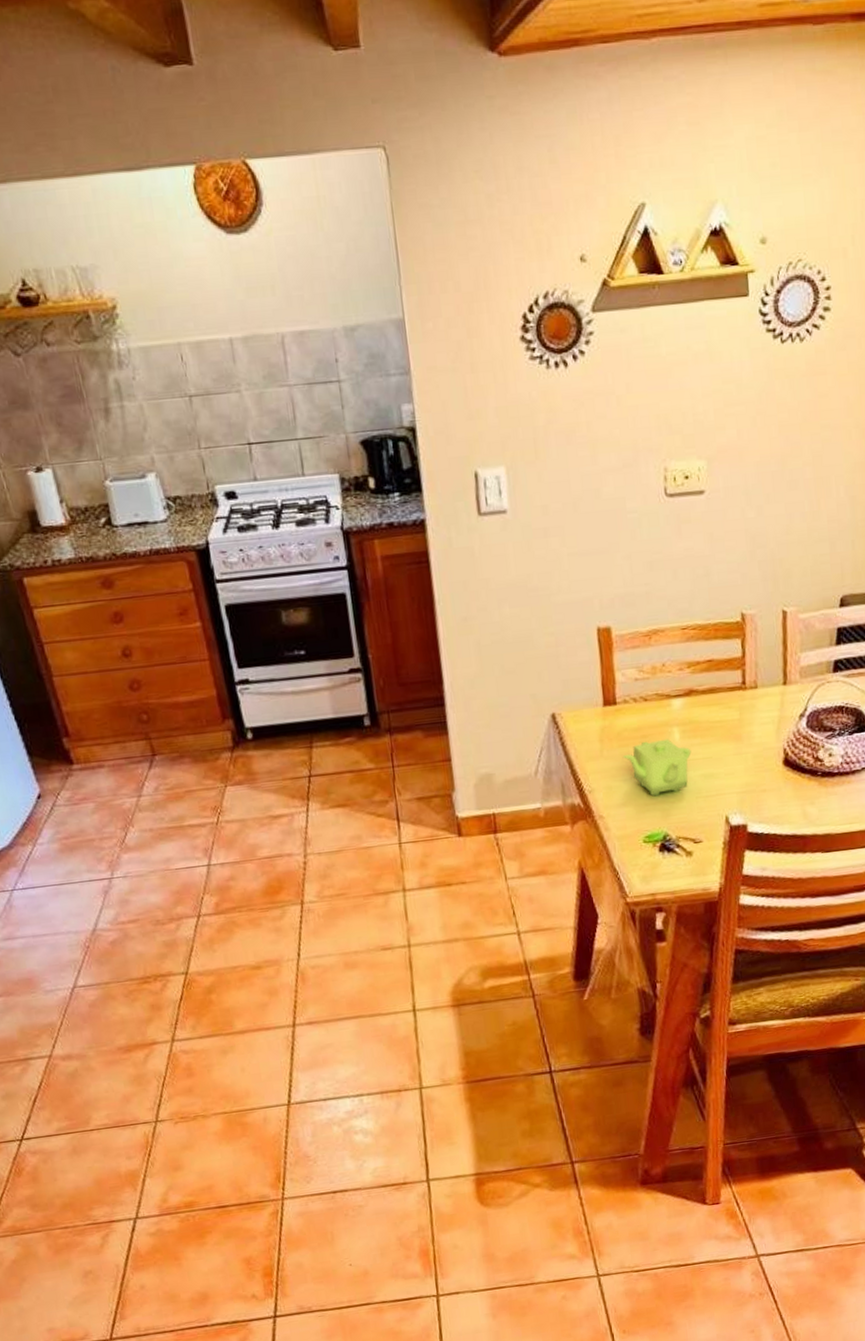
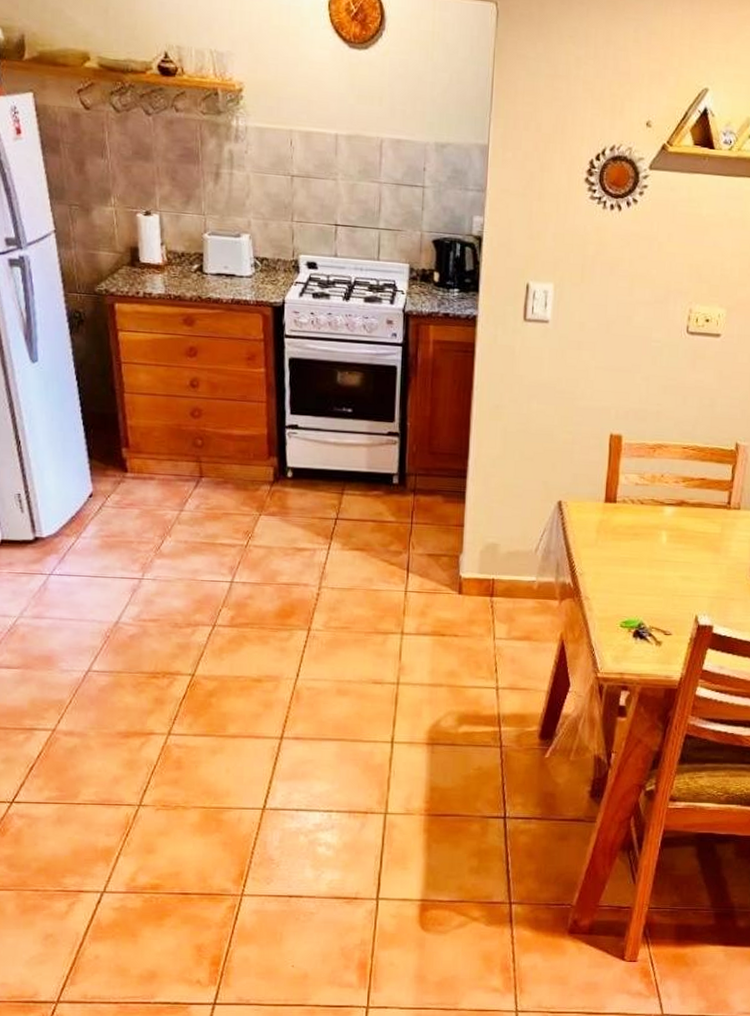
teapot: present [622,738,692,797] -> none [614,538,675,588]

